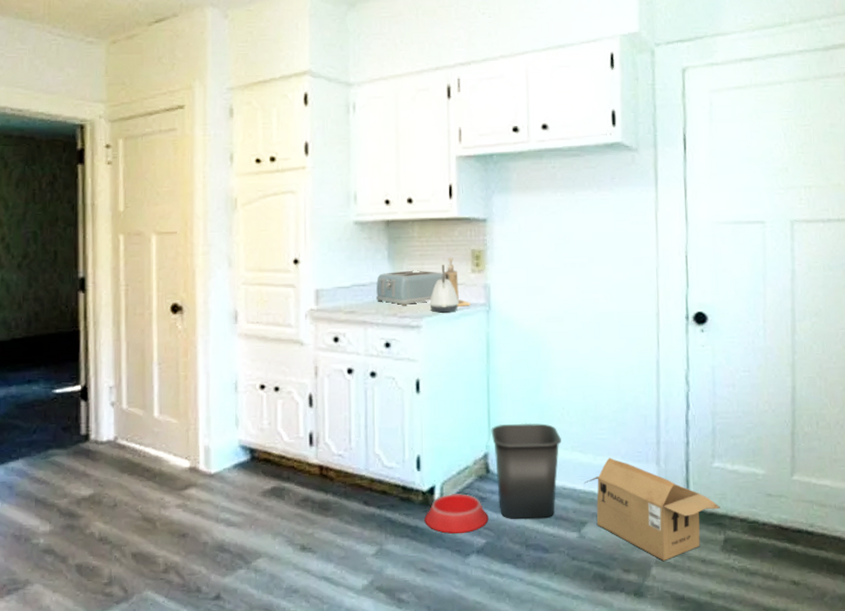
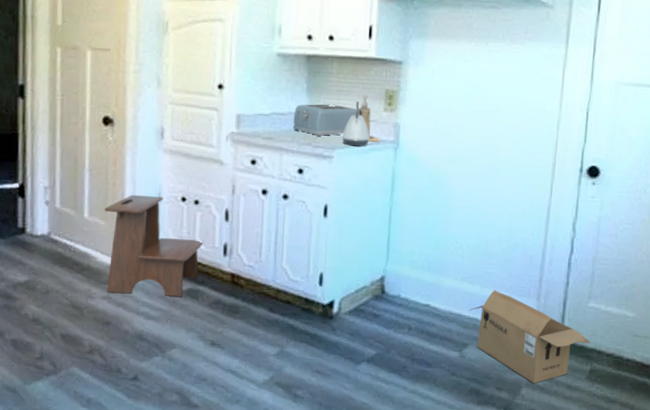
step stool: none [176,386,287,500] -> present [104,195,204,297]
pet bowl: present [424,493,489,534] -> none [322,308,380,345]
waste bin: present [491,422,561,520] -> none [389,252,453,338]

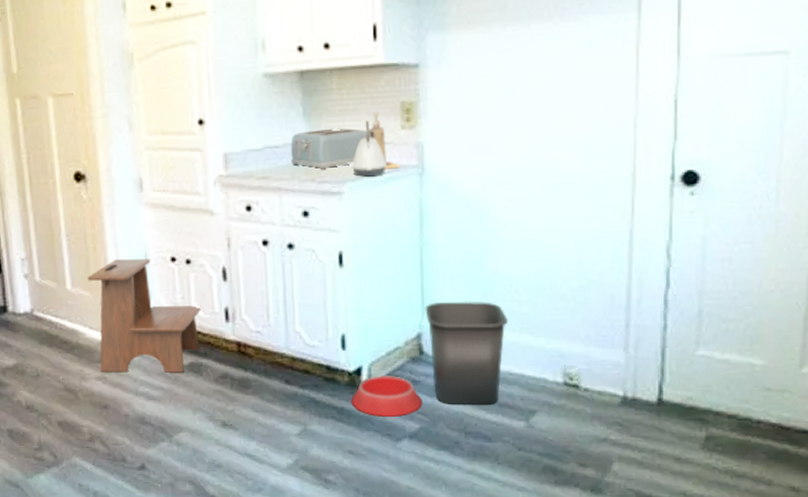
pet bowl: none [322,308,380,345] -> present [351,374,422,418]
waste bin: none [389,252,453,338] -> present [425,301,508,406]
cardboard box: present [469,290,590,383] -> none [533,341,703,457]

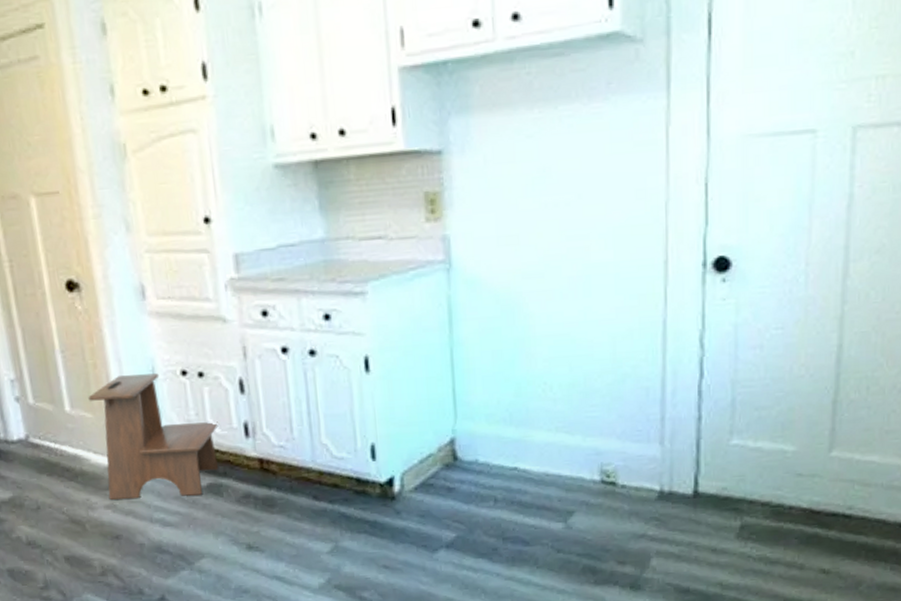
toaster: present [290,128,367,171] -> none [307,222,389,270]
pet bowl: present [351,374,422,418] -> none [384,483,458,528]
kettle: present [352,121,387,177] -> none [374,214,412,275]
soap dispenser: present [368,111,401,169] -> none [390,203,427,266]
waste bin: present [425,301,508,406] -> none [457,401,543,511]

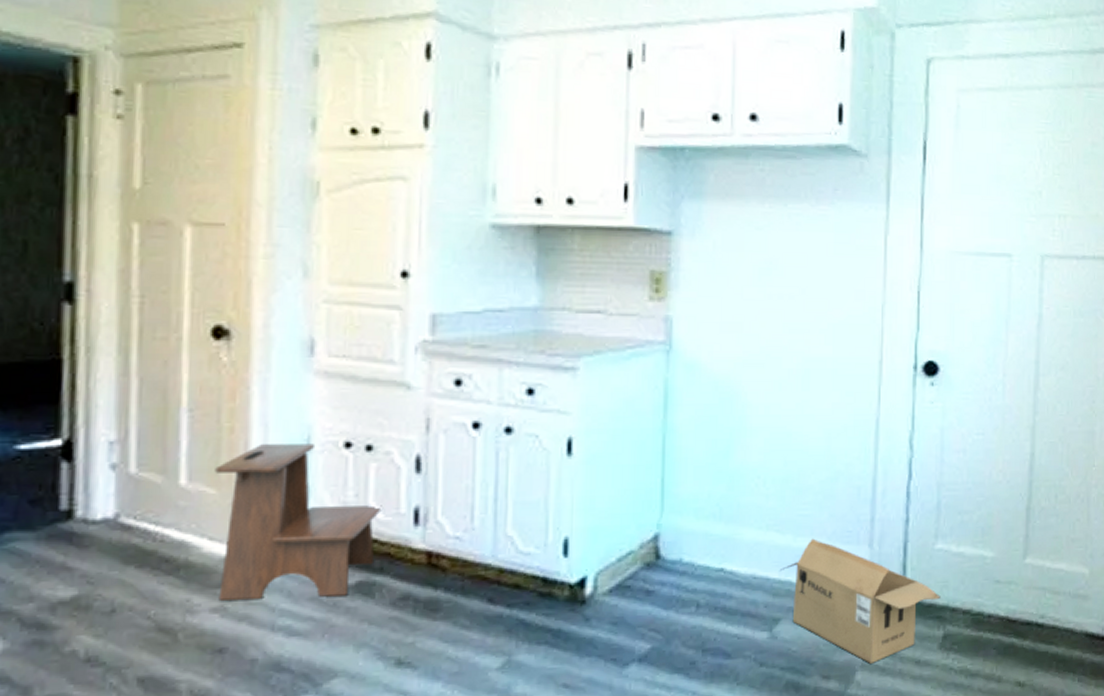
cardboard box: none [570,438,737,551] -> present [779,538,941,664]

